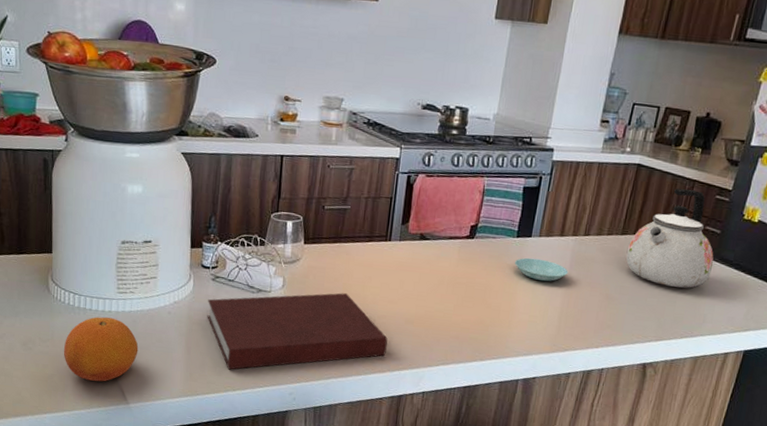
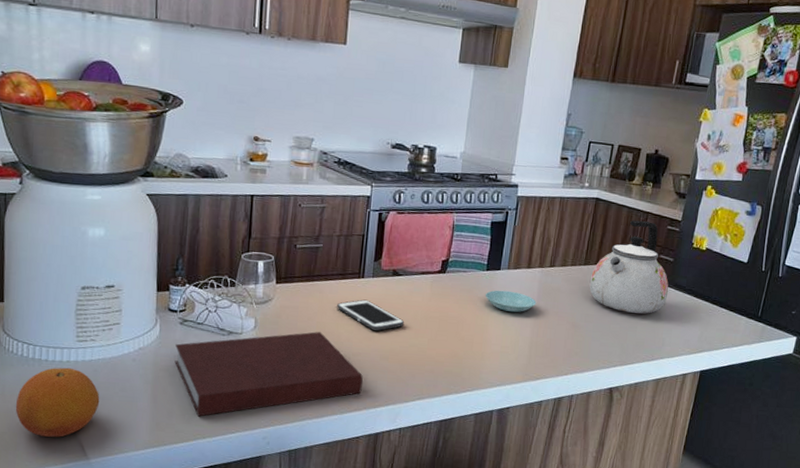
cell phone: none [363,262,431,295] -> present [337,299,405,331]

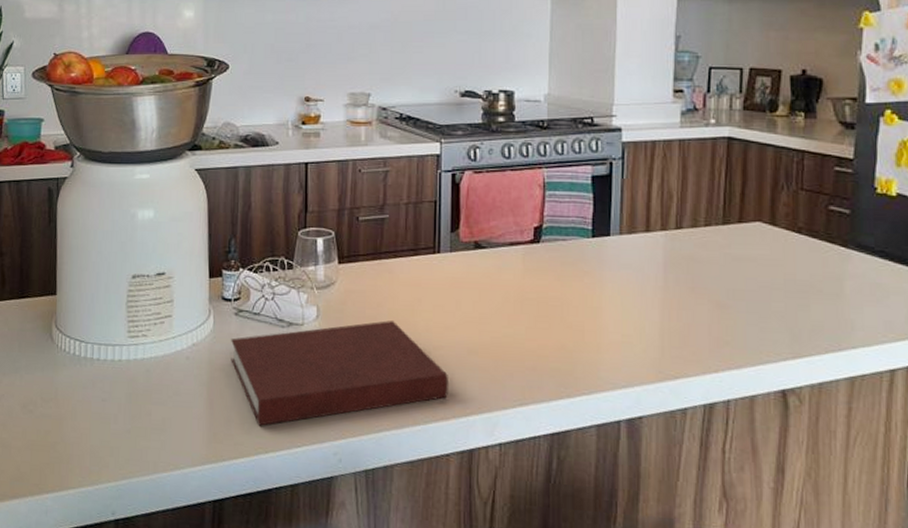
fruit: present [15,367,100,437] -> none [68,367,153,449]
cell phone: present [337,299,405,331] -> none [410,279,494,319]
saucer: present [485,290,537,313] -> none [593,261,663,291]
kettle: present [589,220,669,314] -> none [733,162,849,287]

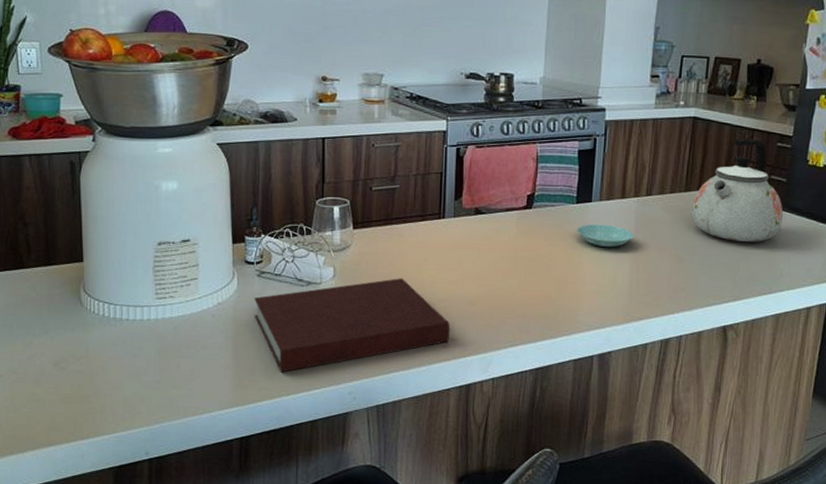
saucer: none [593,261,663,291] -> present [576,224,634,248]
kettle: none [733,162,849,287] -> present [692,138,783,242]

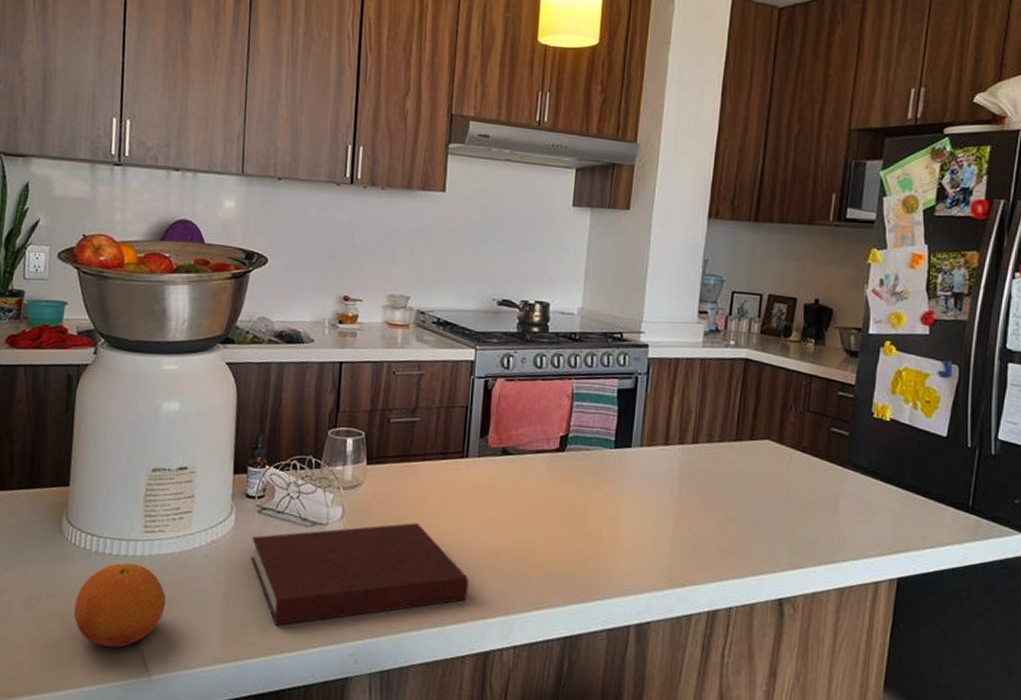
fruit: none [99,326,182,398] -> present [73,563,166,648]
saucer: present [576,224,634,248] -> none [613,472,678,501]
kettle: present [692,138,783,242] -> none [743,385,845,503]

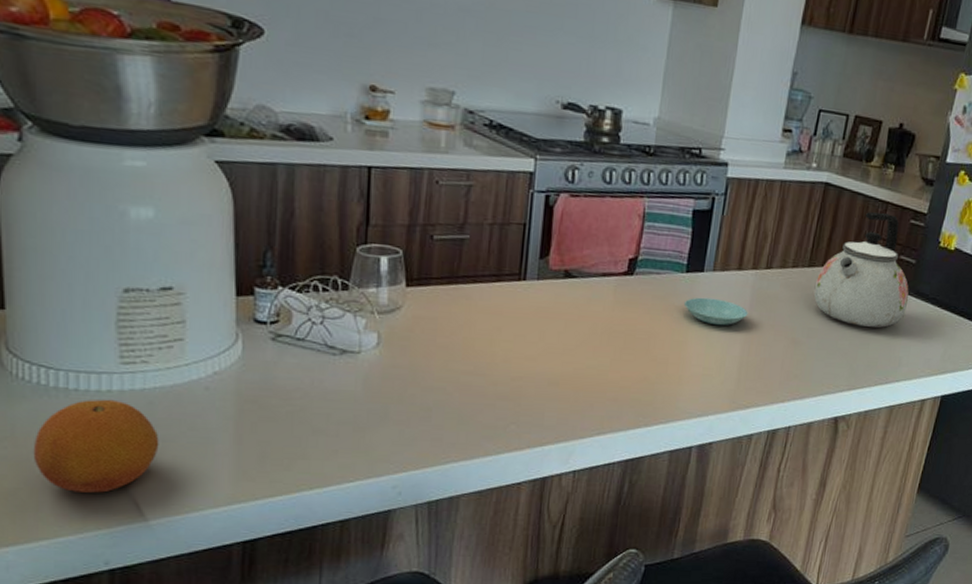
notebook: present [250,523,469,626] -> none [265,350,526,462]
saucer: none [613,472,678,501] -> present [683,297,748,326]
kettle: none [743,385,845,503] -> present [813,212,909,328]

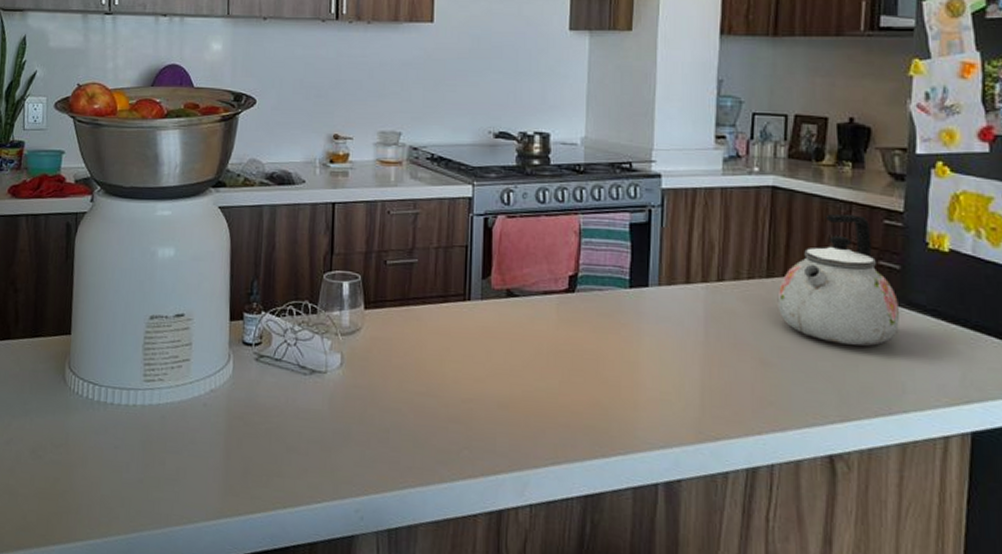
fruit: present [33,399,159,493] -> none [78,412,168,500]
saucer: present [683,297,748,326] -> none [630,314,704,345]

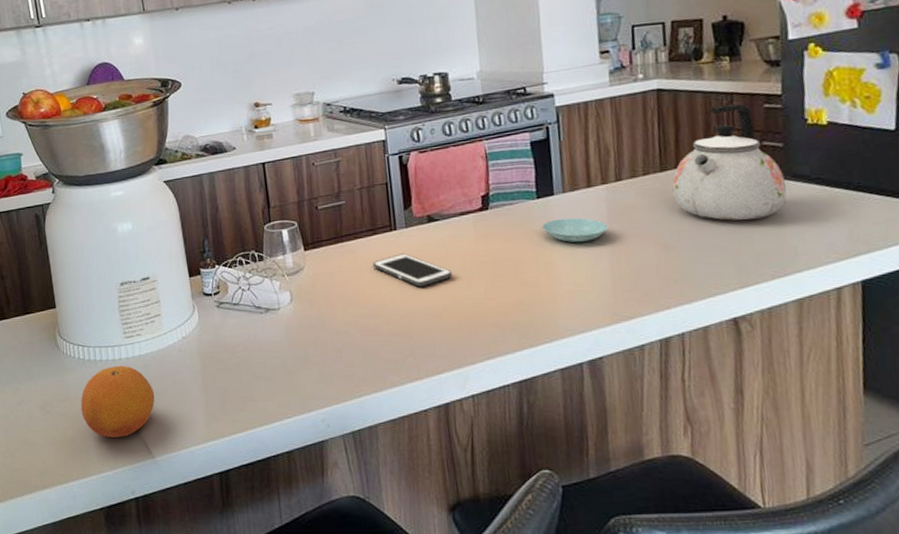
fruit: none [78,412,168,500] -> present [80,365,155,438]
cell phone: none [439,328,526,370] -> present [373,253,453,287]
saucer: none [630,314,704,345] -> present [541,217,609,243]

